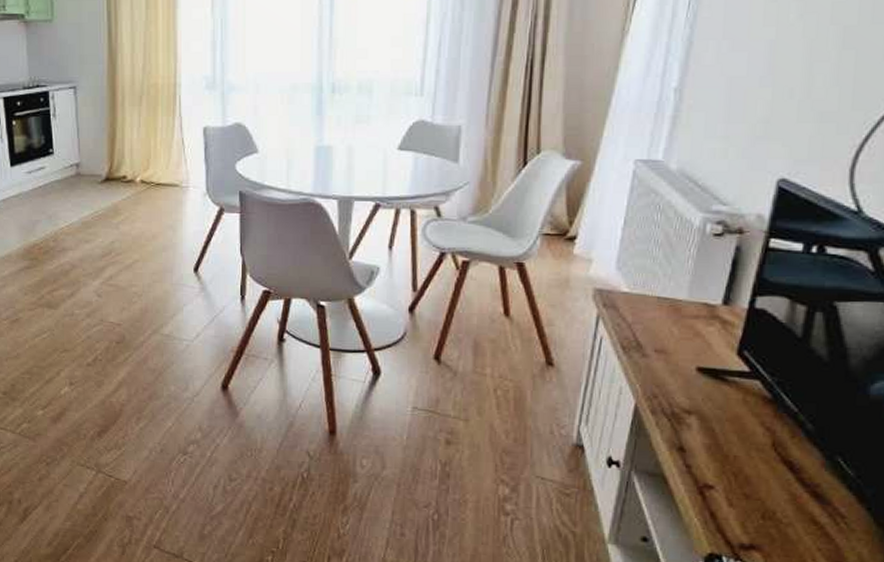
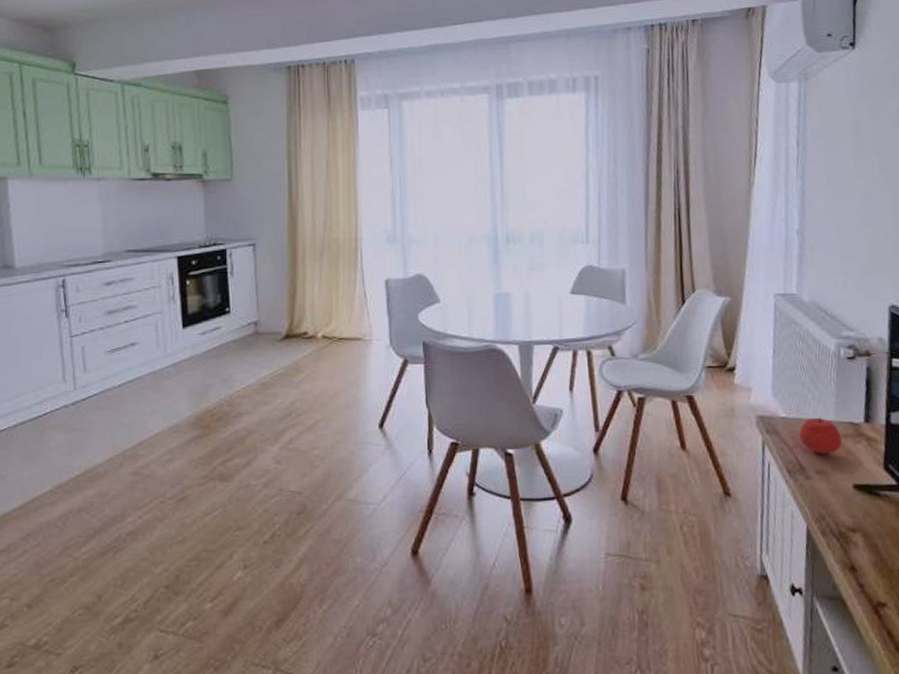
apple: none [641,295,692,335] -> present [799,417,843,455]

